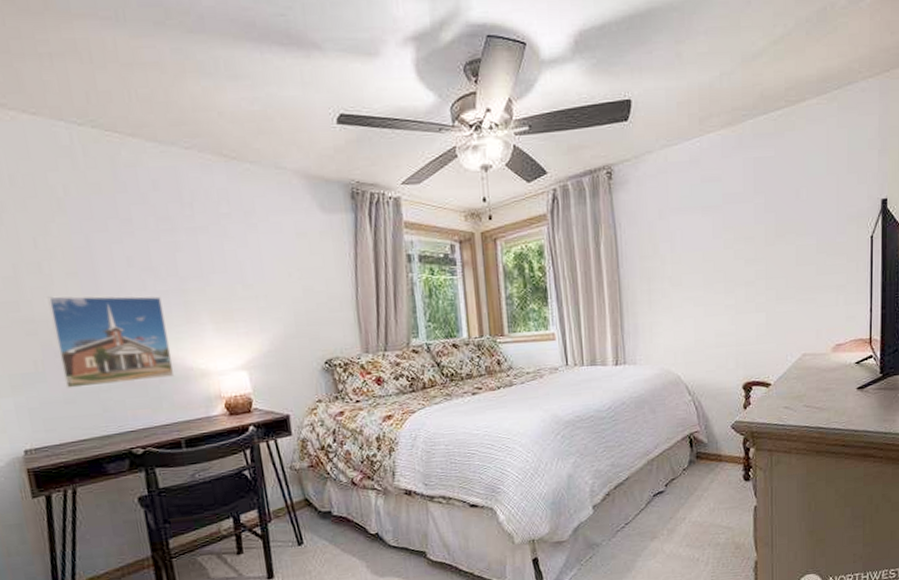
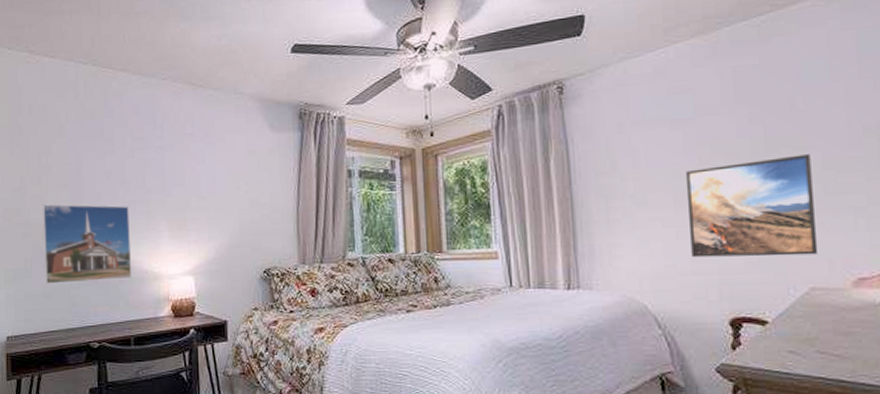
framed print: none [713,240,810,332] -> present [685,154,819,258]

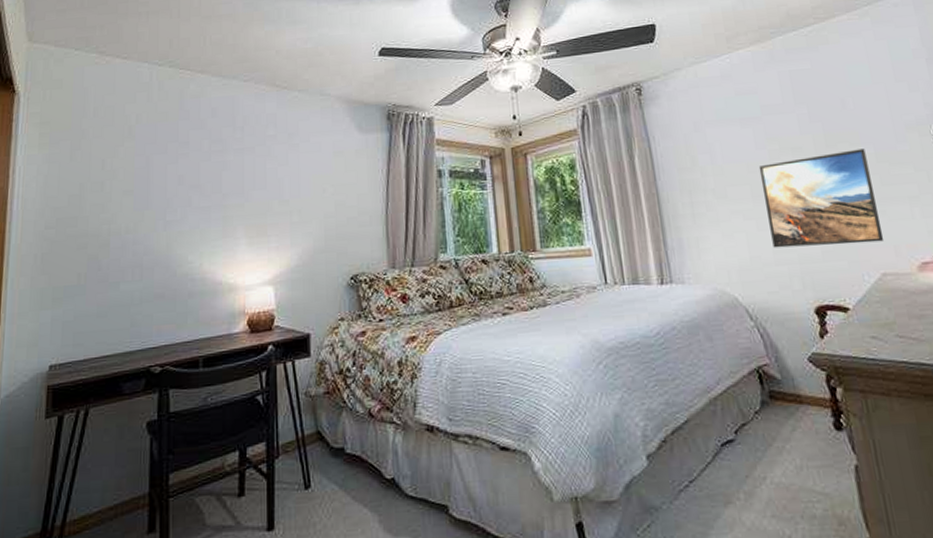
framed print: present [42,204,132,284] -> none [101,211,204,302]

